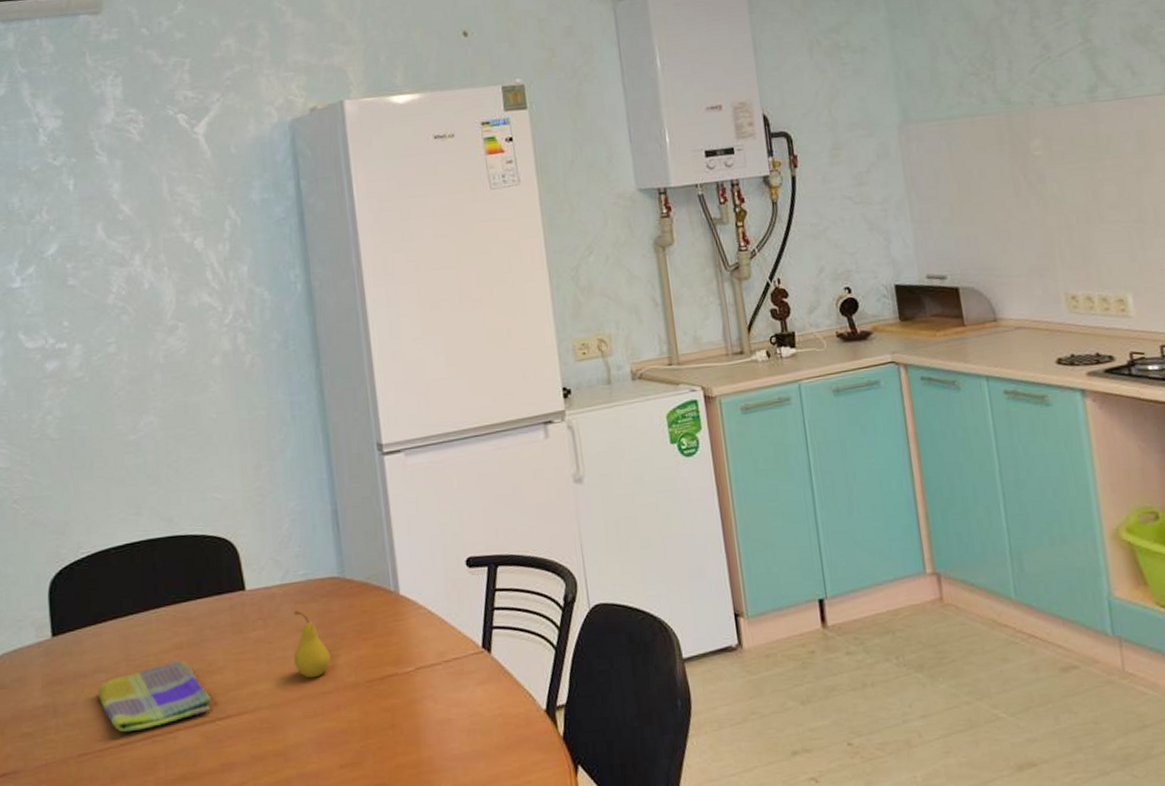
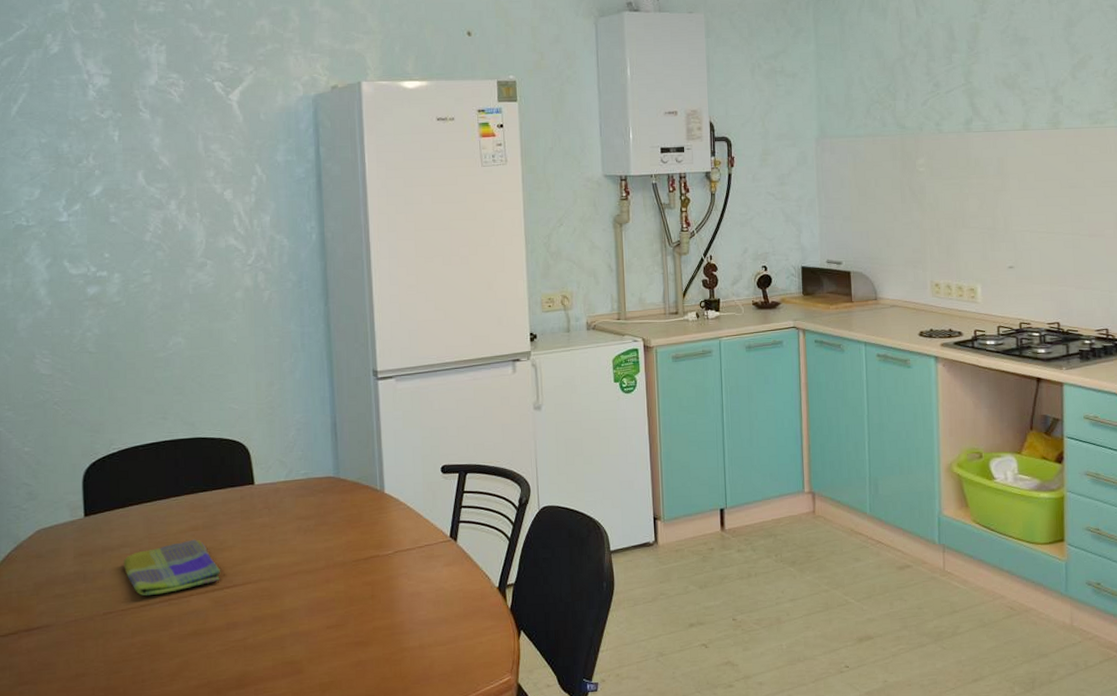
fruit: present [293,610,331,679] -> none [292,503,324,557]

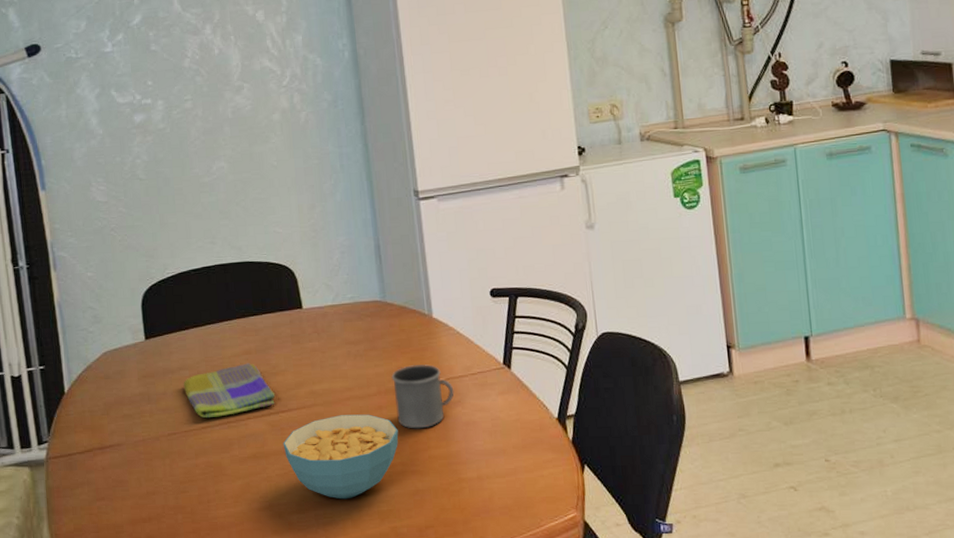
cereal bowl: none [226,588,344,673] -> present [283,414,399,500]
mug: none [340,538,401,601] -> present [391,364,454,429]

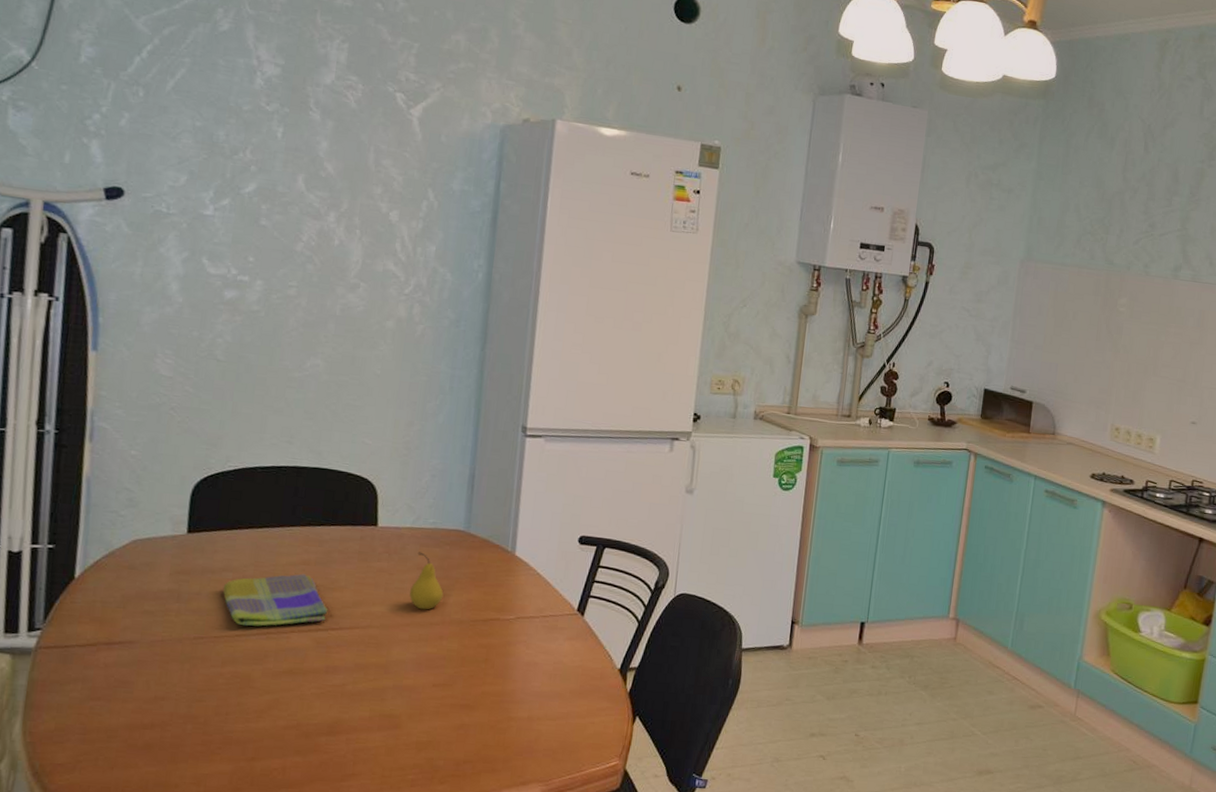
cereal bowl: present [283,414,399,500] -> none [325,640,455,726]
fruit: none [343,327,375,383] -> present [409,552,444,610]
mug: present [391,364,454,429] -> none [456,598,522,664]

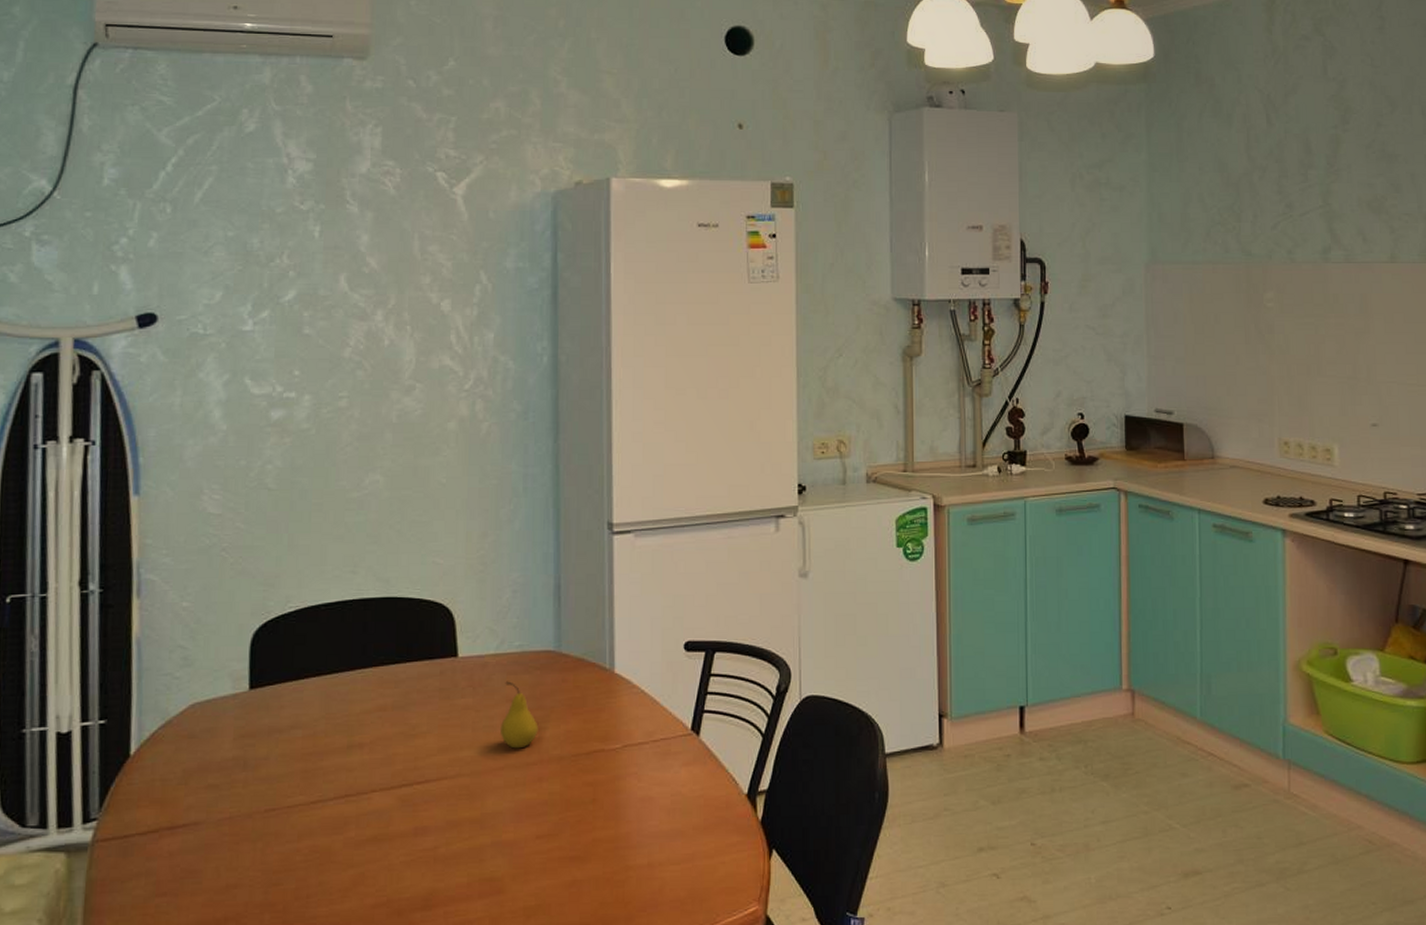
dish towel: present [222,574,328,627] -> none [292,722,411,789]

